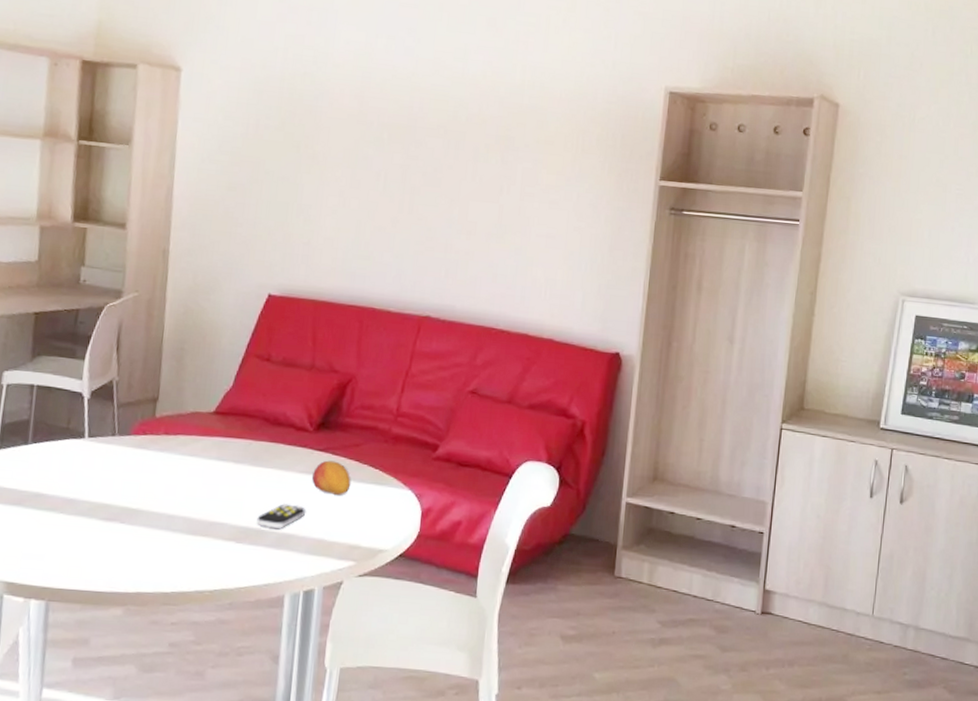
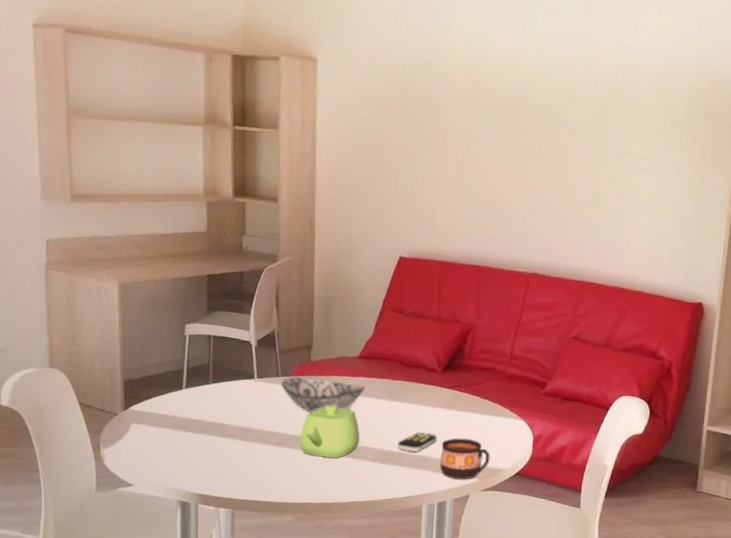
decorative bowl: none [117,435,220,480] -> present [281,376,365,413]
teapot: none [136,470,211,536] -> present [300,404,360,458]
cup: none [308,511,369,563] -> present [440,438,490,480]
fruit: present [312,460,351,495] -> none [442,396,474,425]

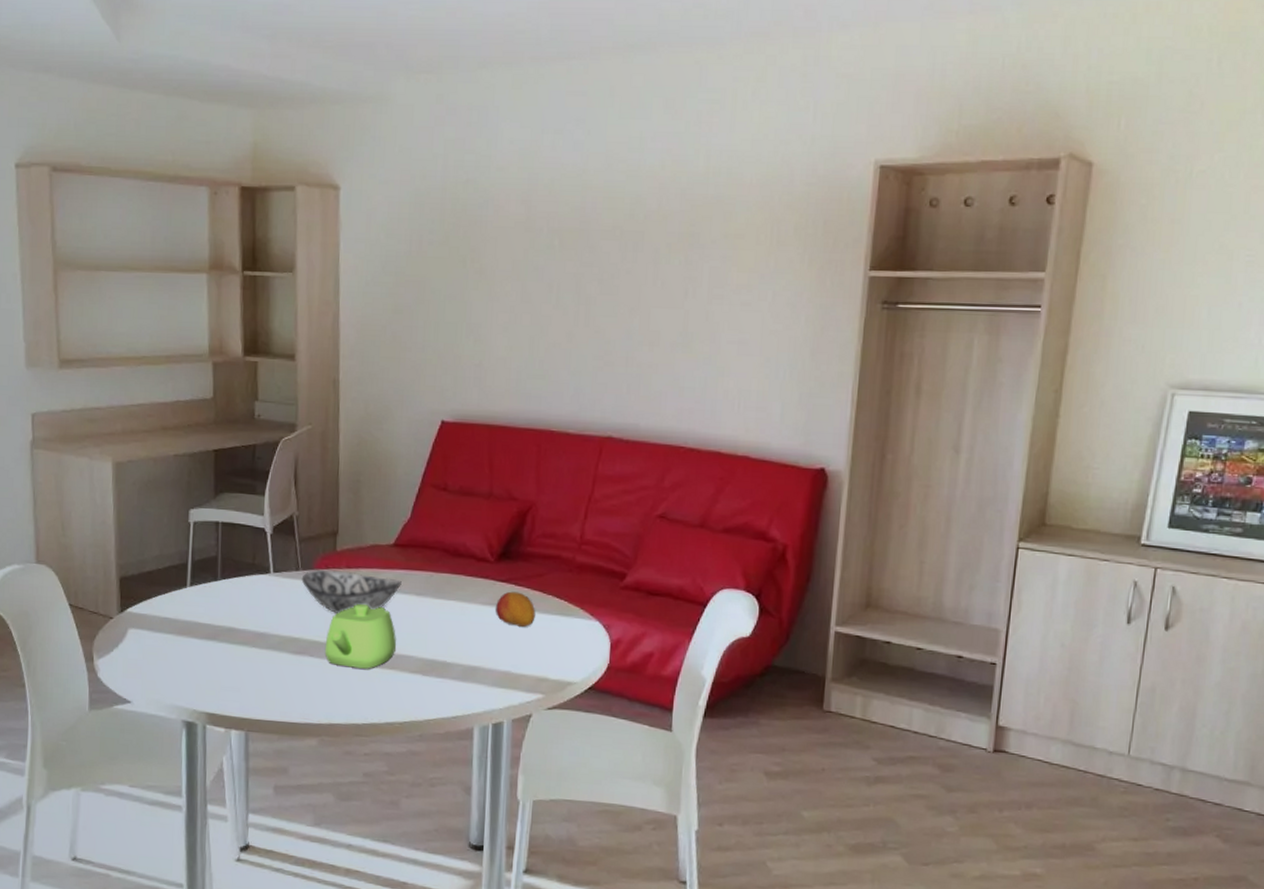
remote control: present [397,432,437,453] -> none [442,636,490,662]
cup: present [440,438,490,480] -> none [494,643,557,696]
fruit: none [442,396,474,425] -> present [496,591,536,627]

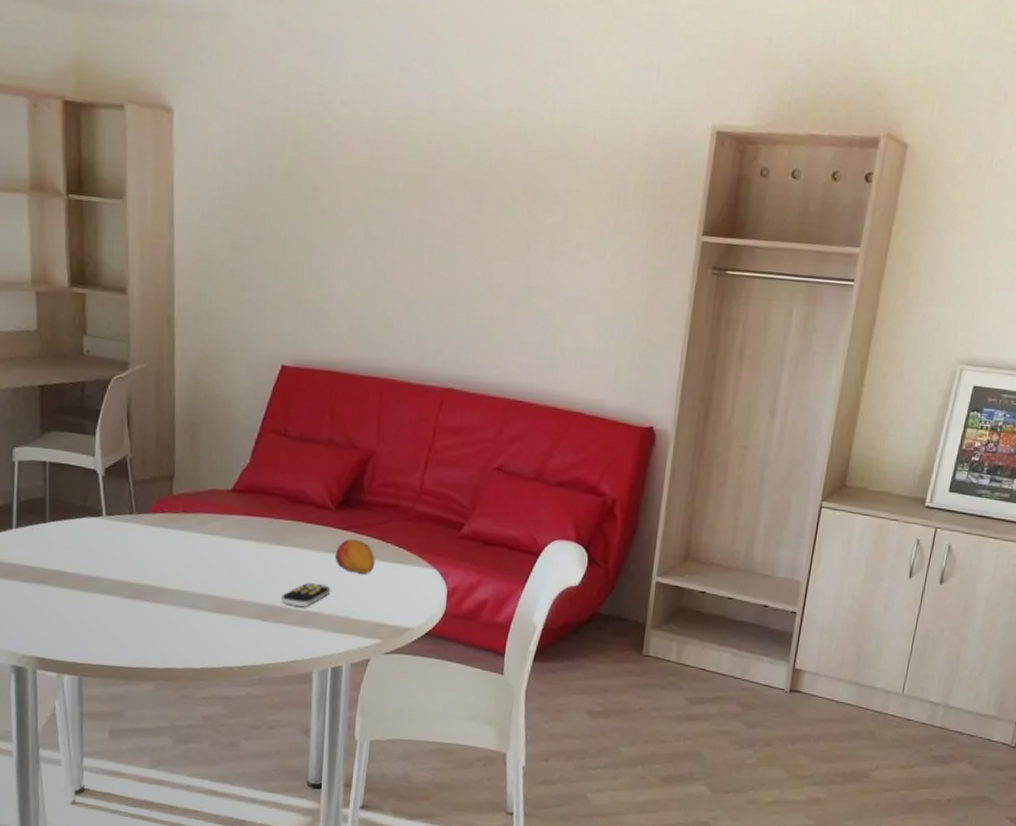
decorative bowl: present [301,569,402,614] -> none [136,513,241,558]
teapot: present [324,603,396,669] -> none [161,548,235,614]
remote control: none [442,636,490,662] -> present [281,582,330,608]

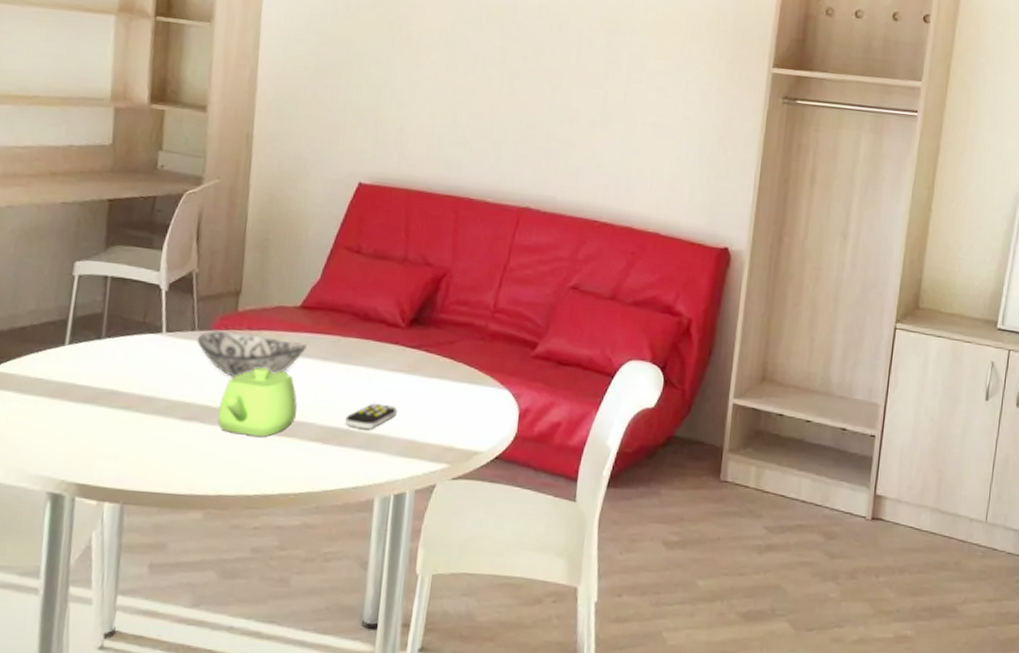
decorative bowl: none [136,513,241,558] -> present [197,330,307,377]
teapot: none [161,548,235,614] -> present [217,367,297,437]
fruit: present [335,539,375,574] -> none [404,358,445,395]

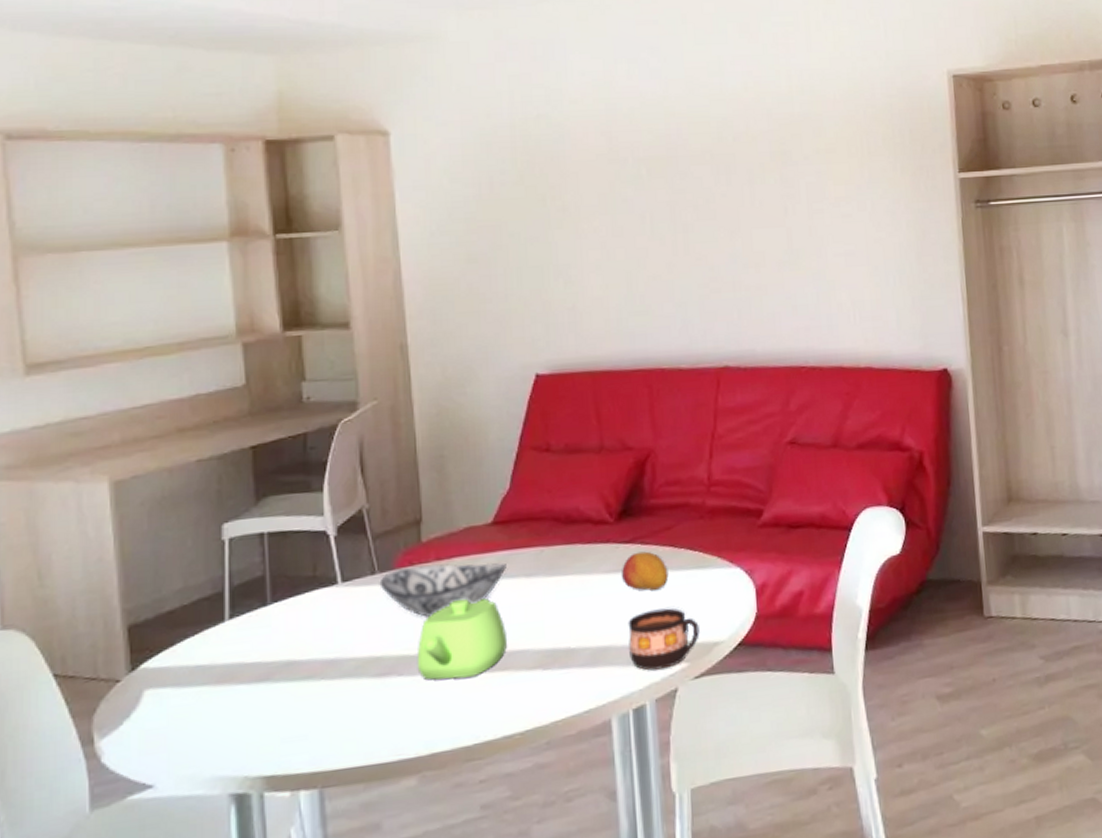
remote control: present [345,403,397,430] -> none [564,611,620,645]
cup: none [399,411,464,465] -> present [628,608,699,671]
fruit: none [404,358,445,395] -> present [622,551,669,591]

